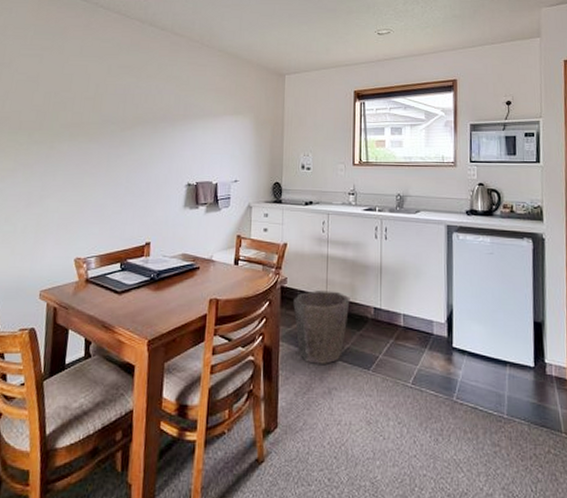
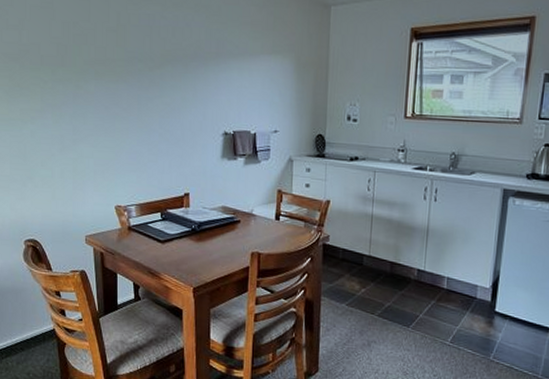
waste bin: present [293,291,350,364] -> none [335,249,394,320]

